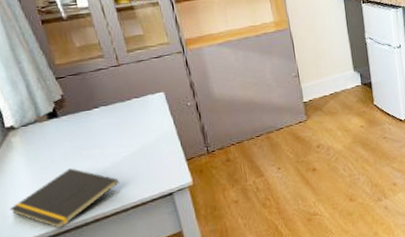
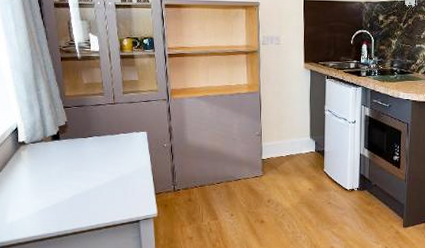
notepad: present [10,168,119,229] -> none [10,185,98,234]

